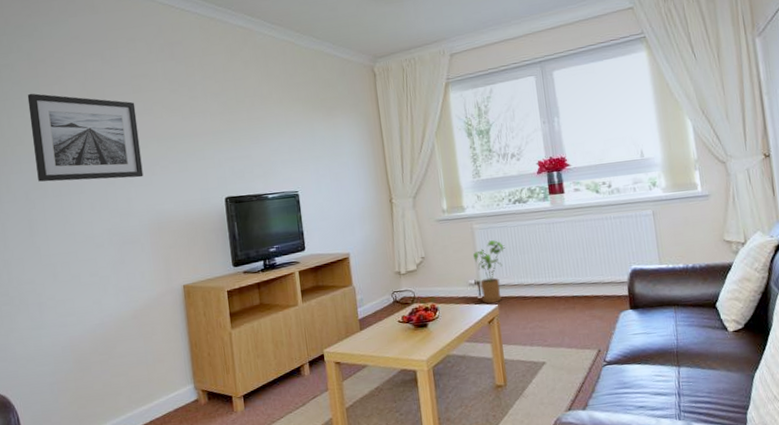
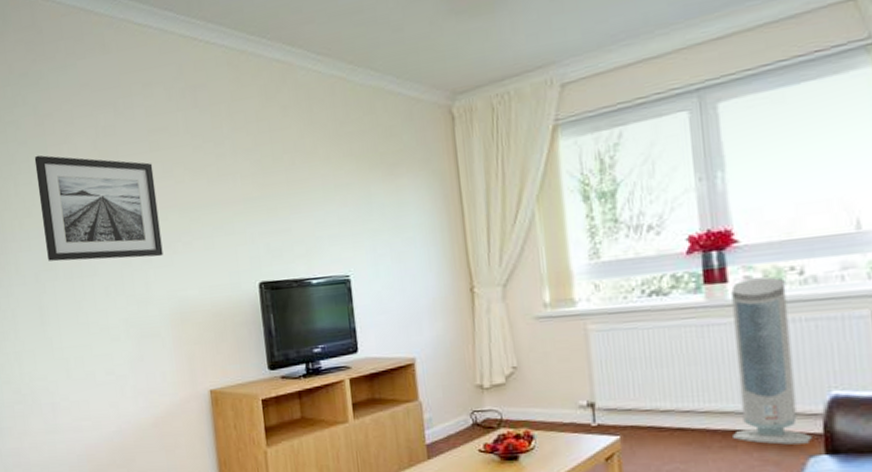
house plant: present [472,240,505,303] -> none [585,347,634,434]
air purifier: none [567,189,622,305] -> present [731,277,813,445]

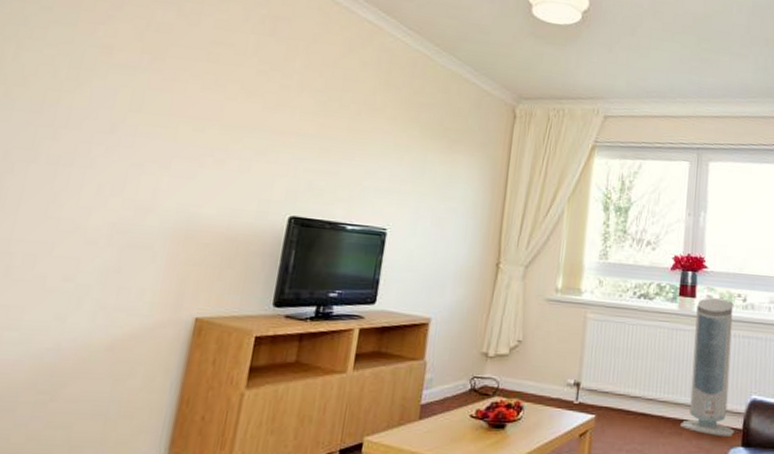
wall art: present [34,155,163,262] -> none [30,26,205,167]

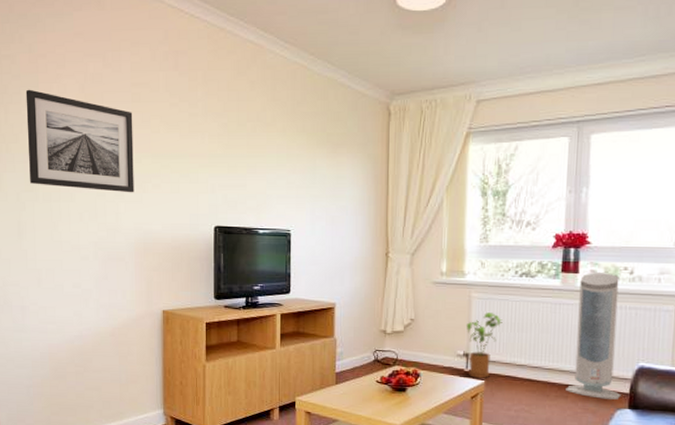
wall art: none [30,26,205,167] -> present [25,89,134,193]
house plant: none [579,336,618,412] -> present [466,312,503,378]

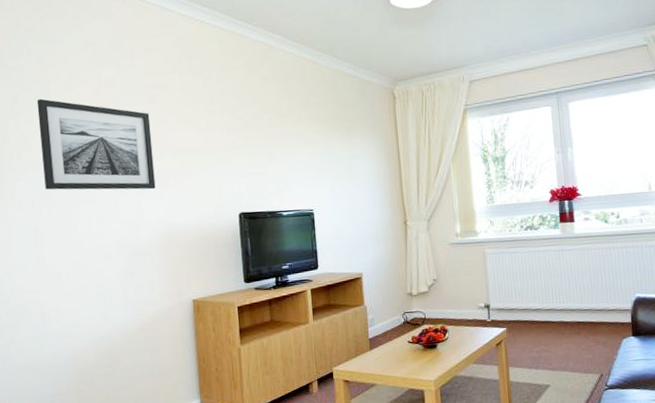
house plant: present [466,312,503,378] -> none [483,265,515,327]
air purifier: present [566,272,621,400] -> none [577,219,625,331]

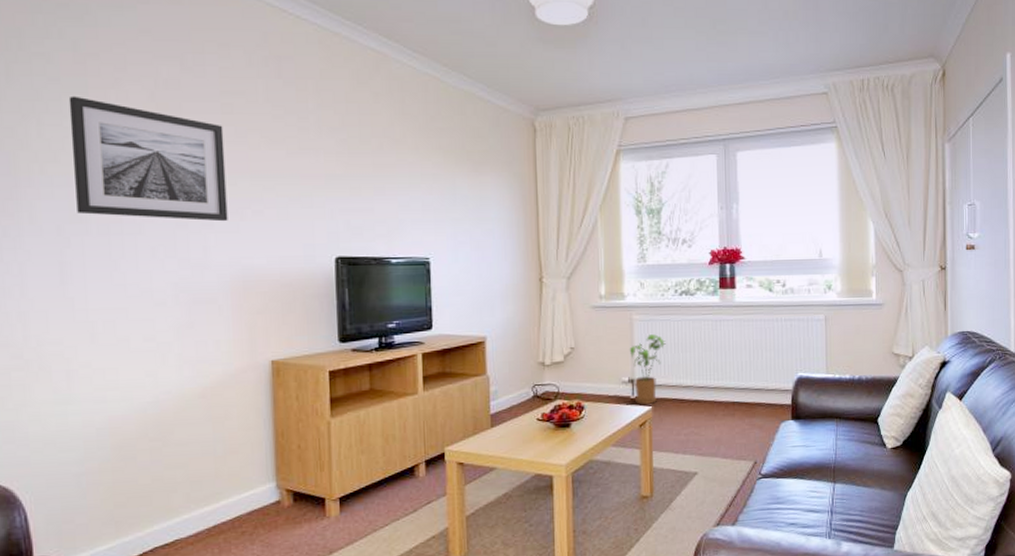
house plant: none [483,265,515,327] -> present [629,334,666,404]

